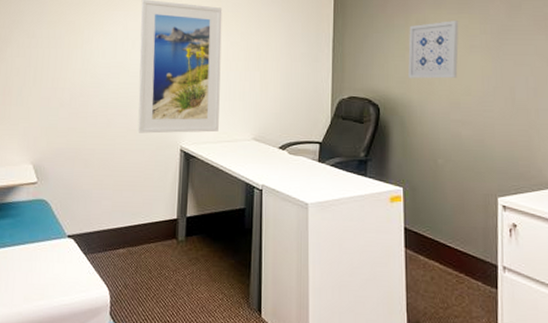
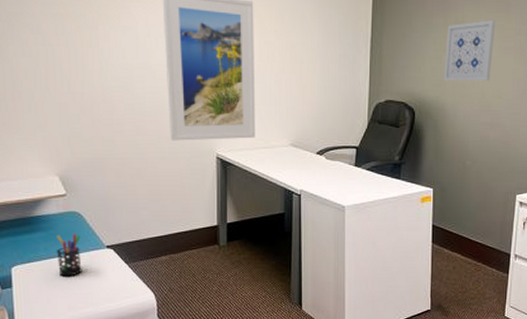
pen holder: none [20,222,45,266] -> present [56,234,82,276]

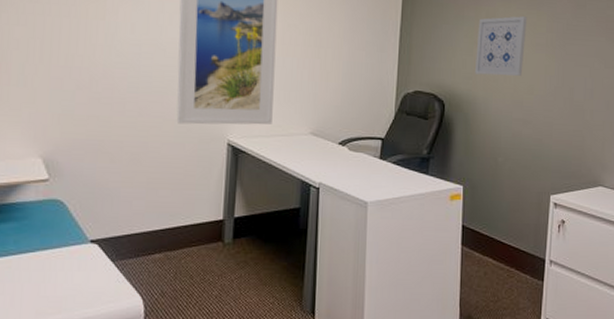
pen holder: present [56,234,82,276] -> none [28,225,61,276]

